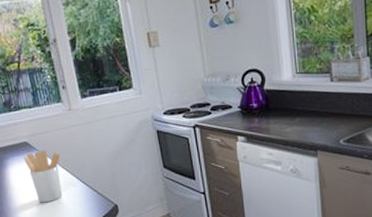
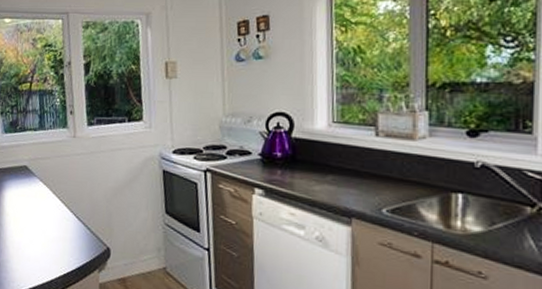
utensil holder: present [24,149,63,203] -> none [21,176,58,235]

